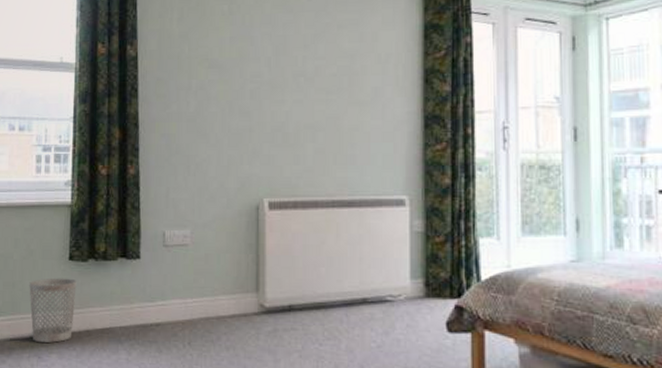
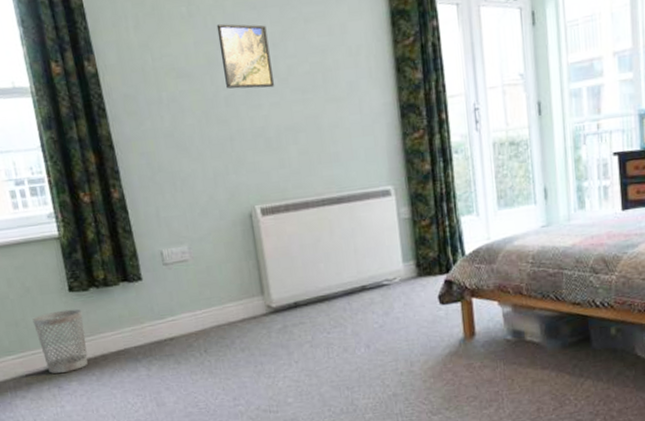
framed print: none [253,22,301,86] -> present [216,23,275,89]

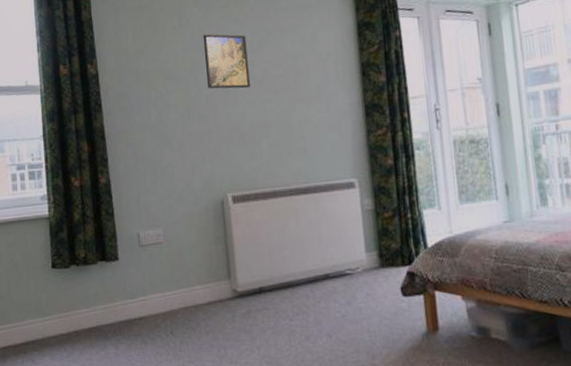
wastebasket: present [32,308,88,374] -> none [16,285,62,347]

